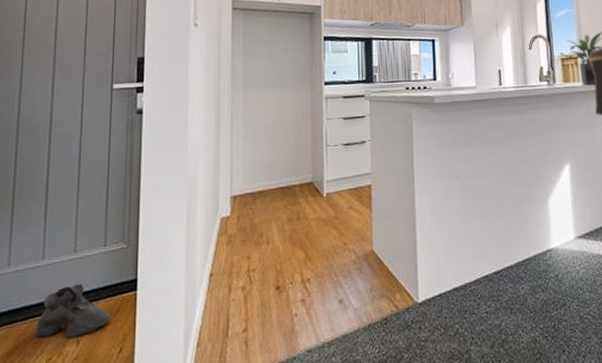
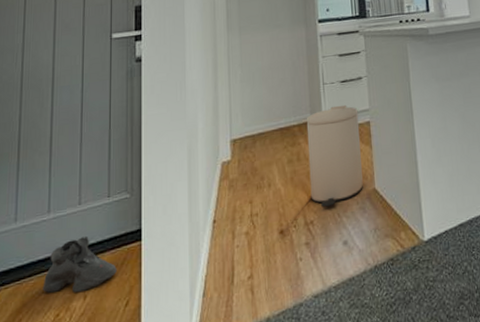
pedal bin: none [307,167,362,266] -> present [306,104,363,208]

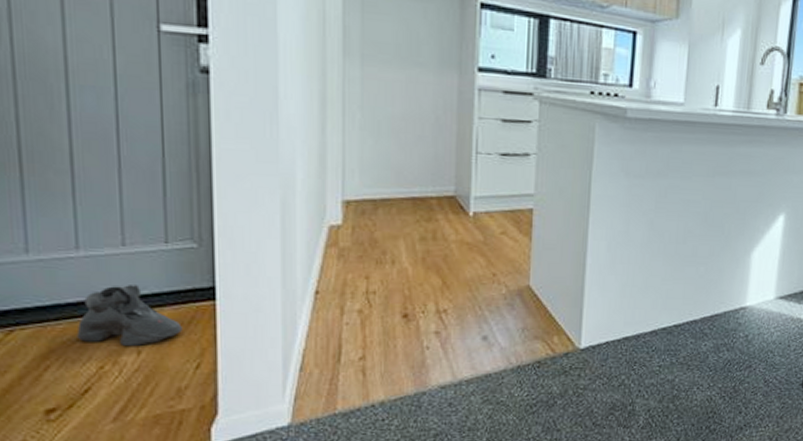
pedal bin: present [306,104,363,208] -> none [446,182,520,297]

